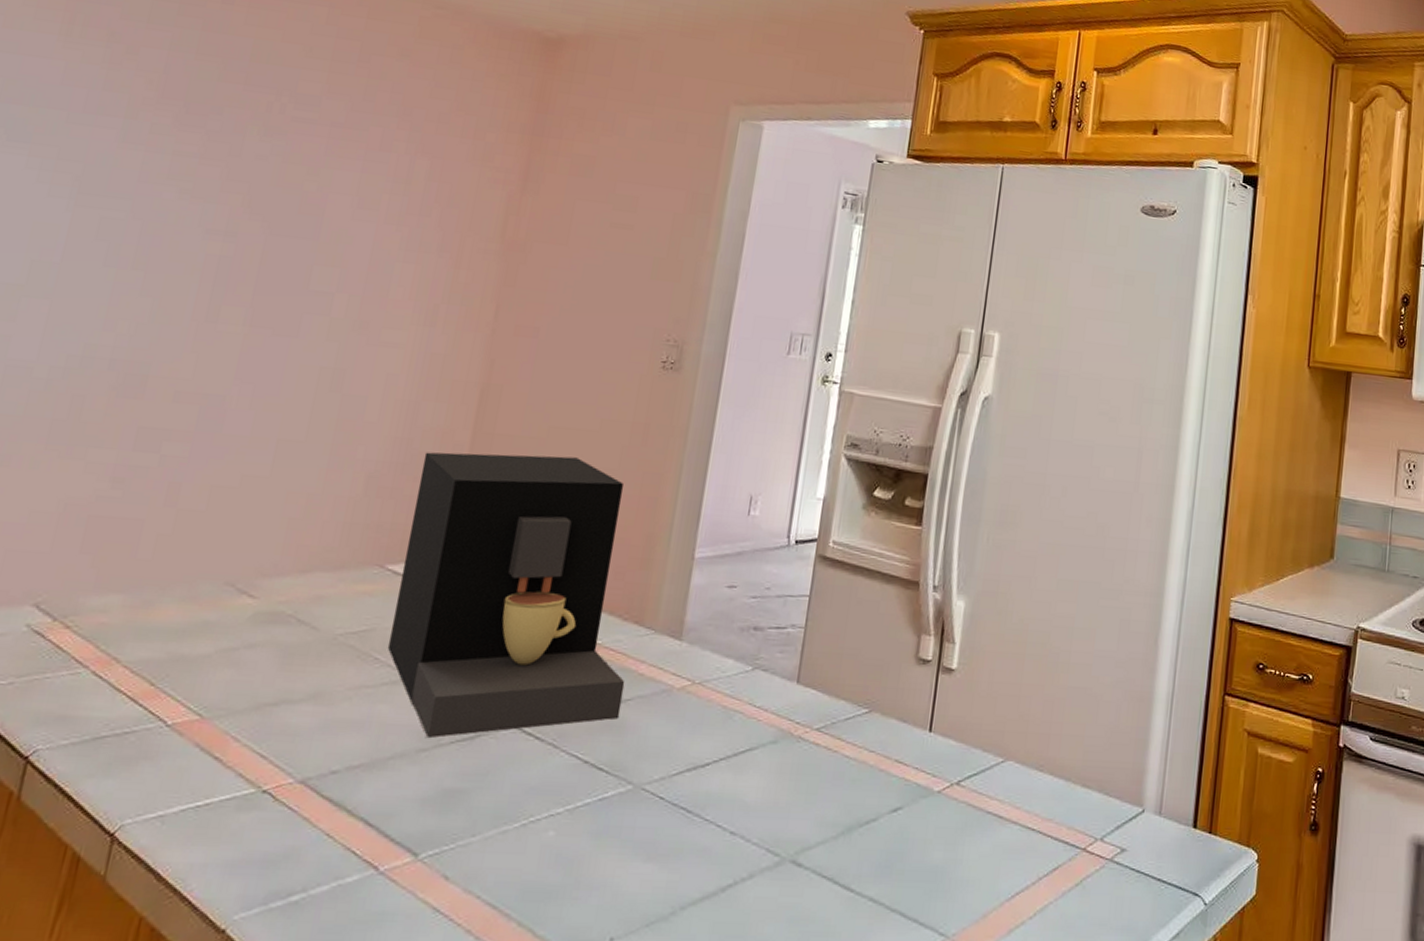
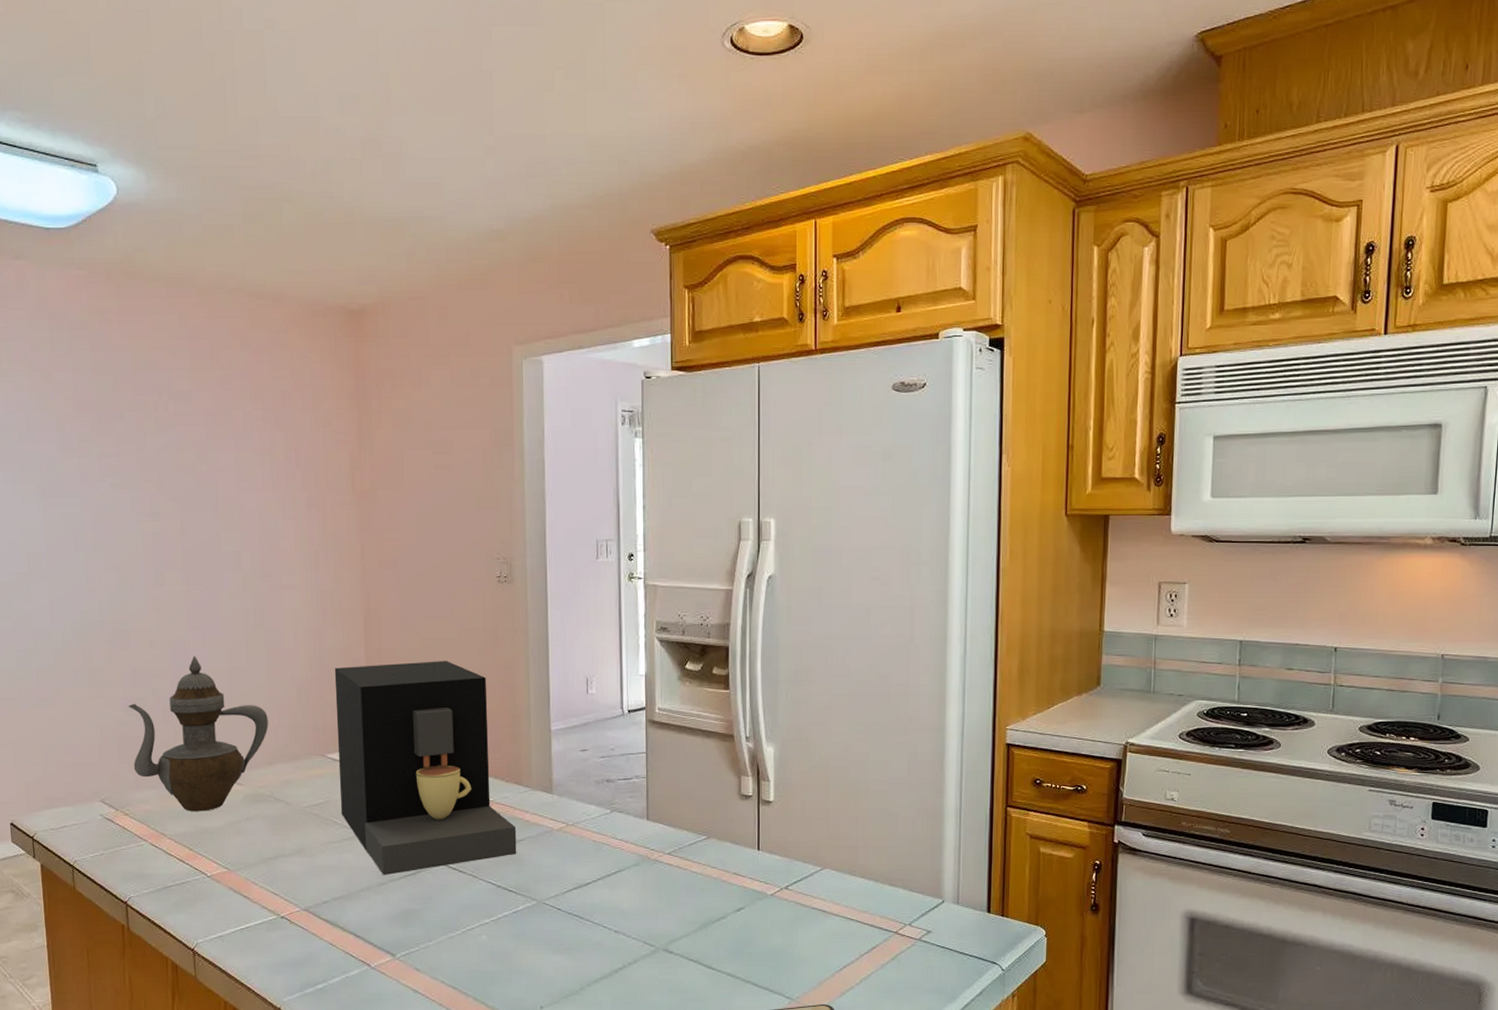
teapot: none [98,418,317,631] -> present [128,656,268,811]

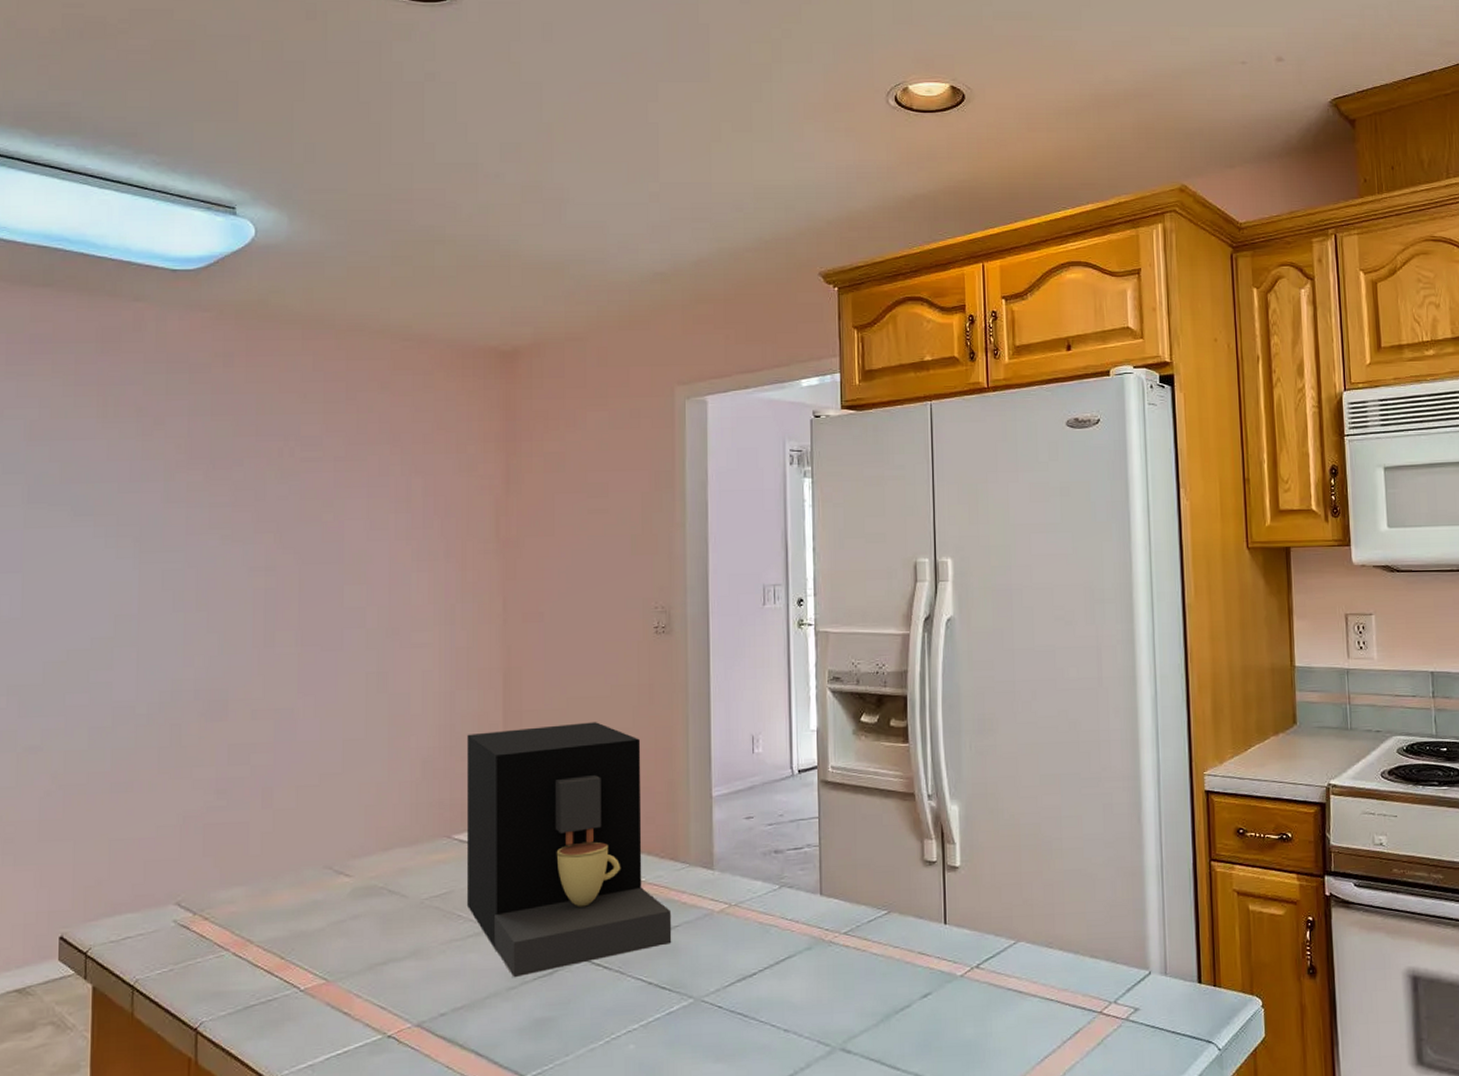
teapot: present [128,656,268,811] -> none [220,727,386,911]

